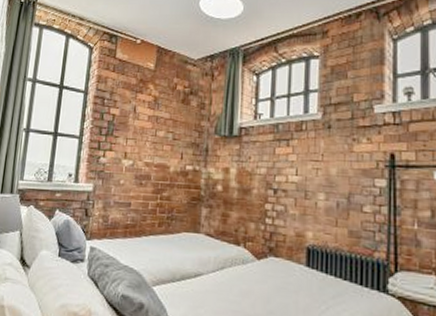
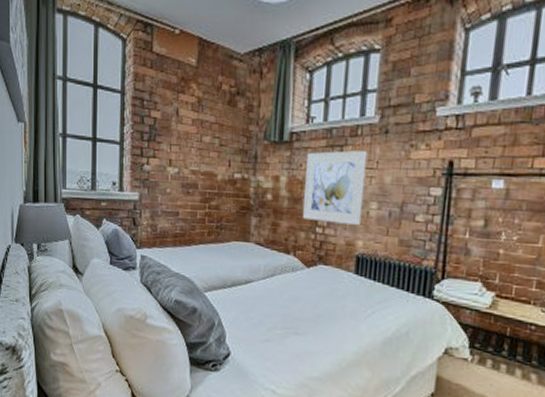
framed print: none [253,144,313,217] -> present [303,150,368,227]

